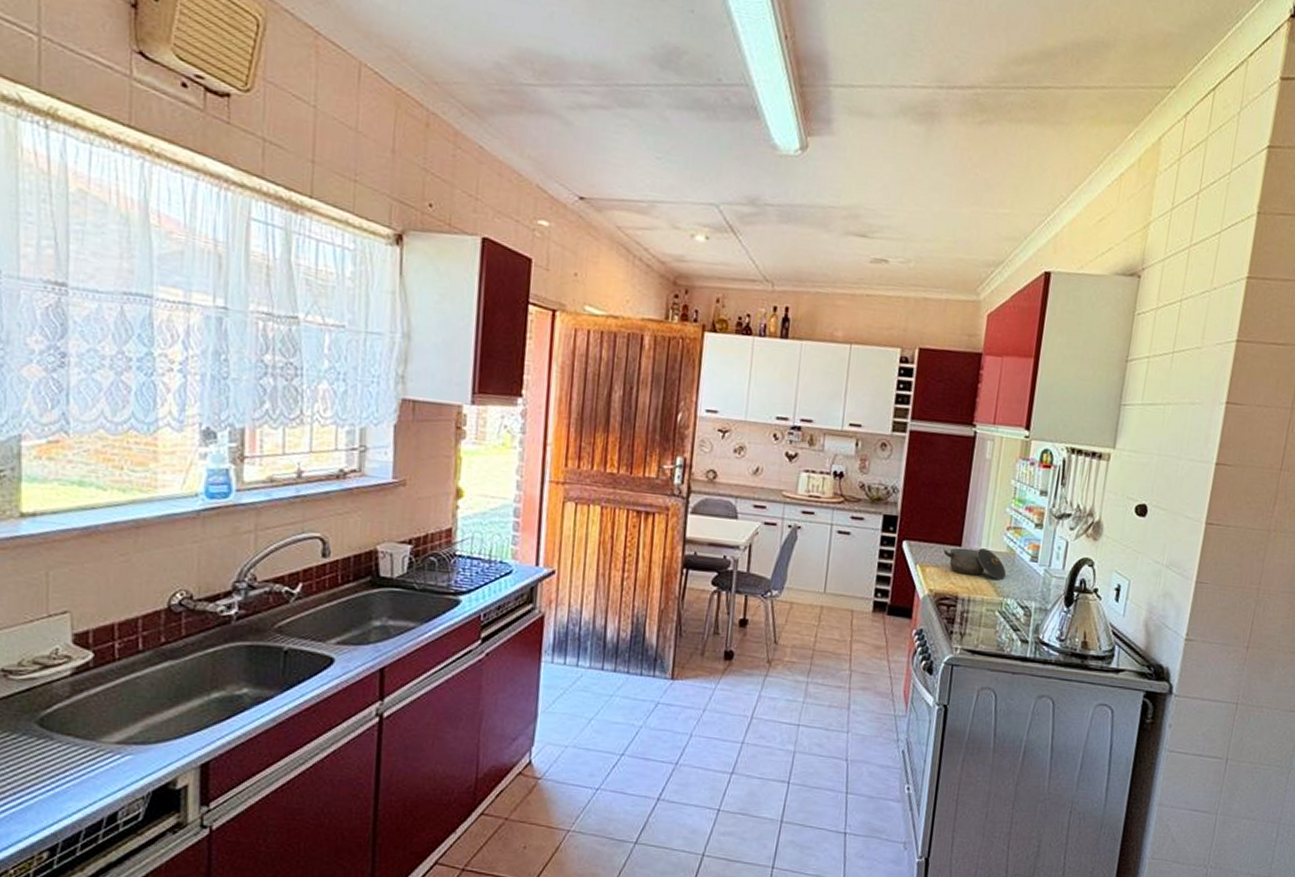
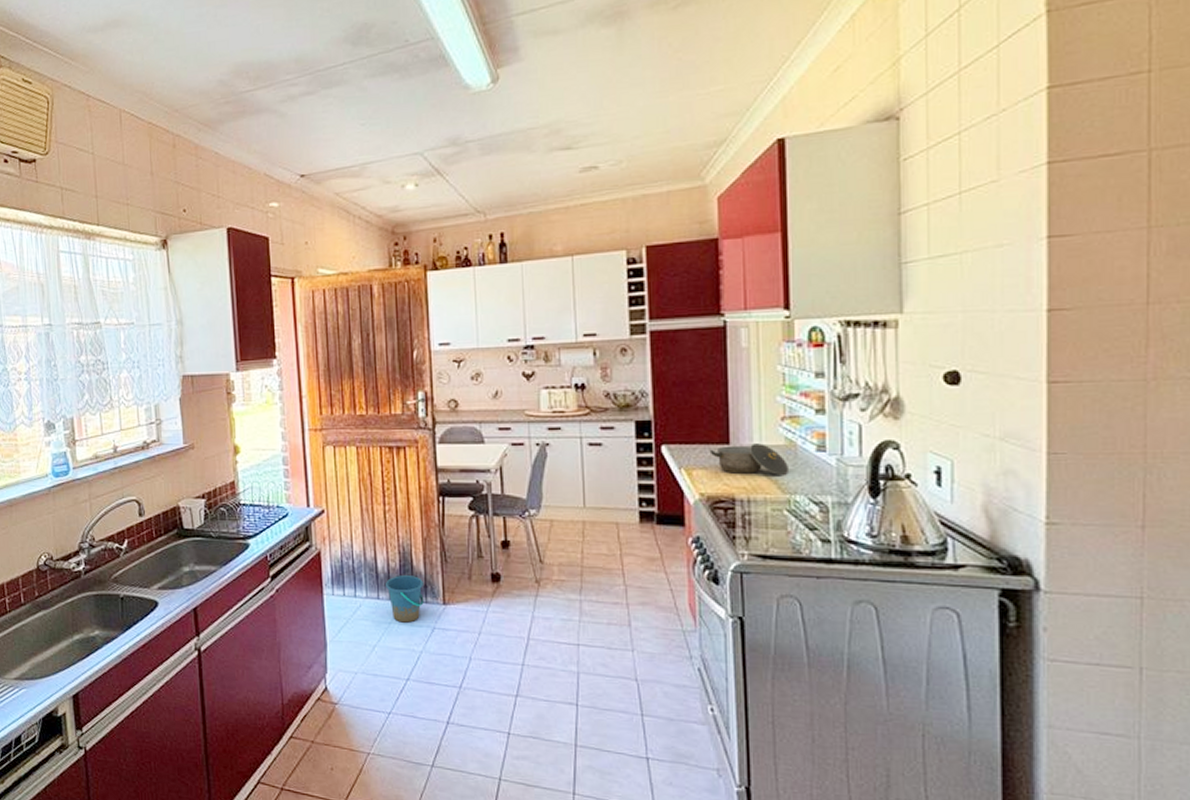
bucket: none [612,646,654,697] -> present [386,575,424,623]

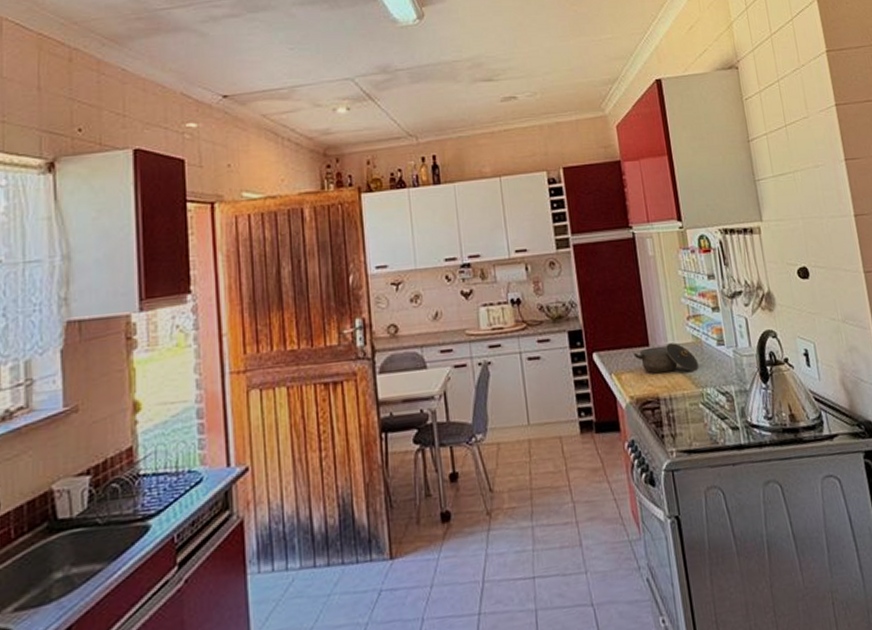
bucket: present [386,575,424,623] -> none [323,530,368,592]

